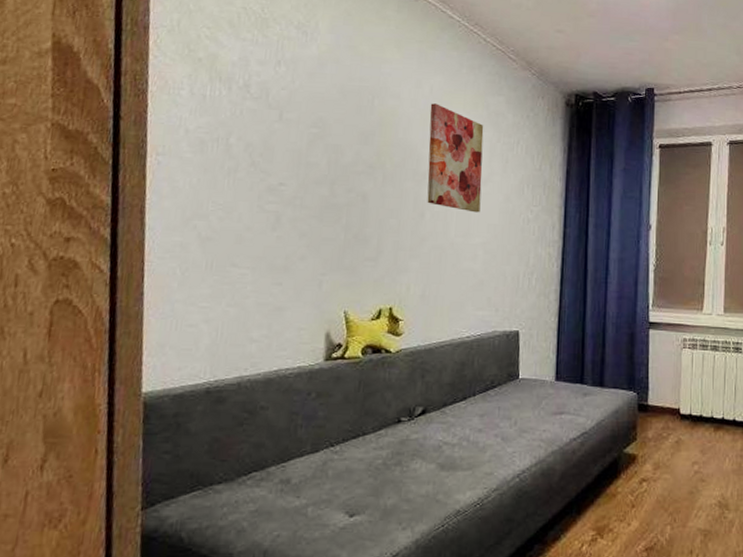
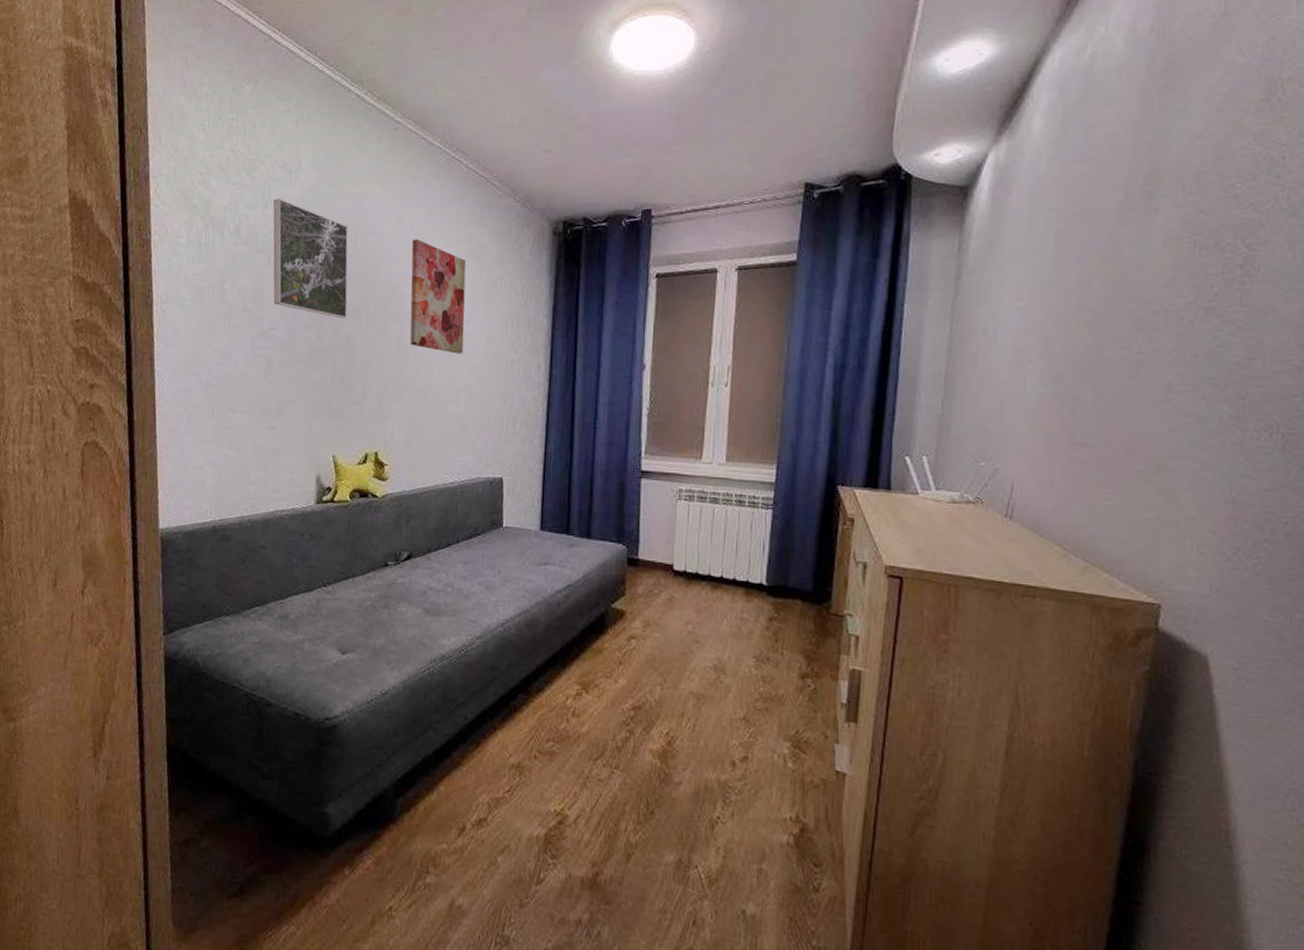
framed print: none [284,57,366,176] -> present [273,199,349,319]

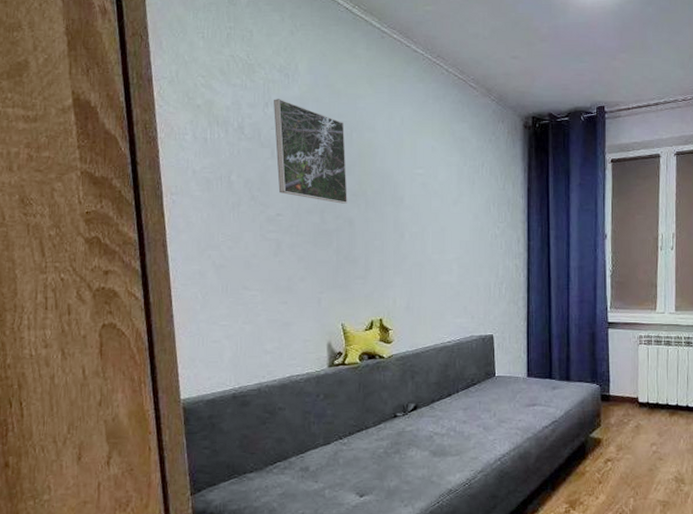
wall art: present [410,239,467,354] -> none [402,133,453,231]

